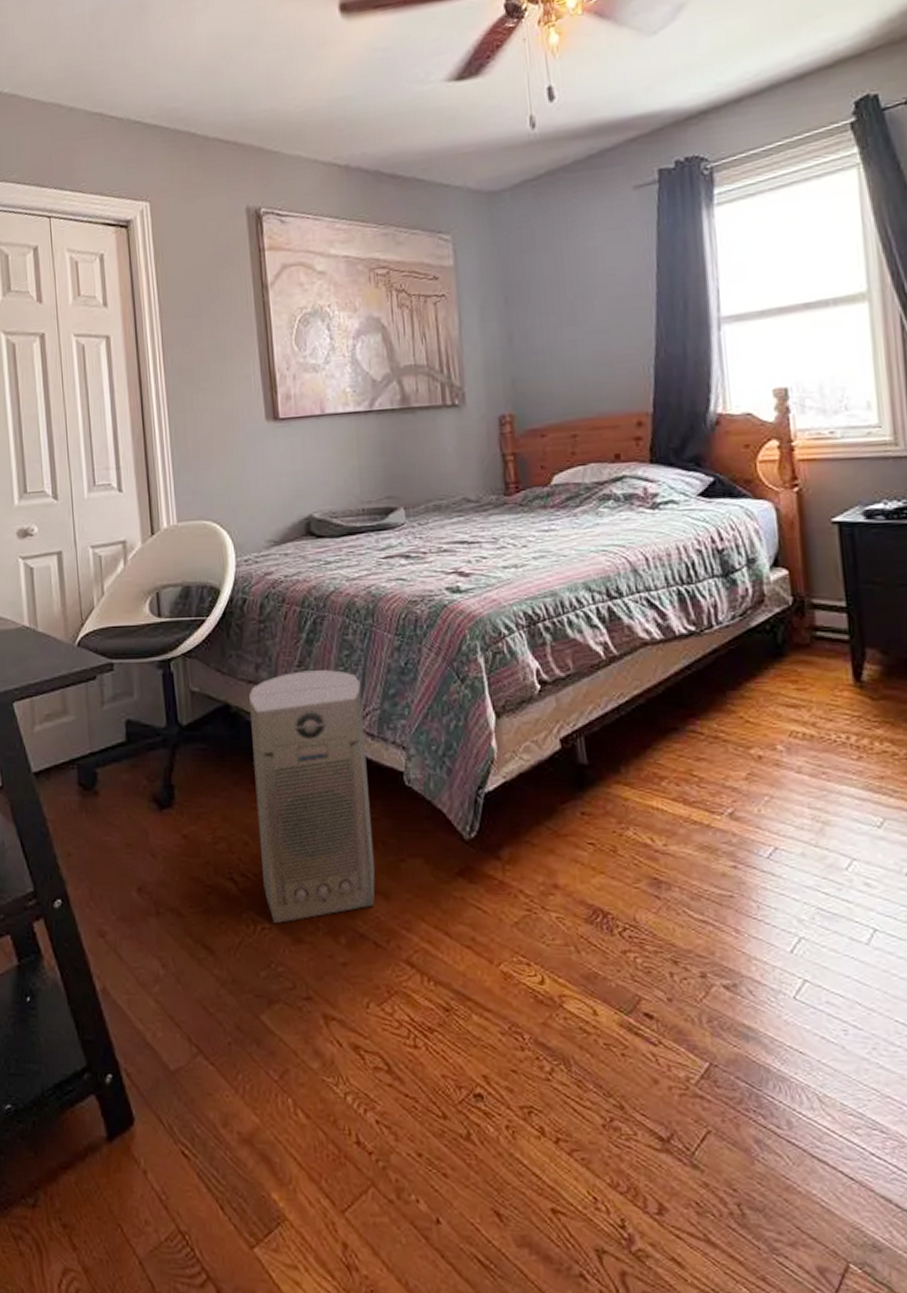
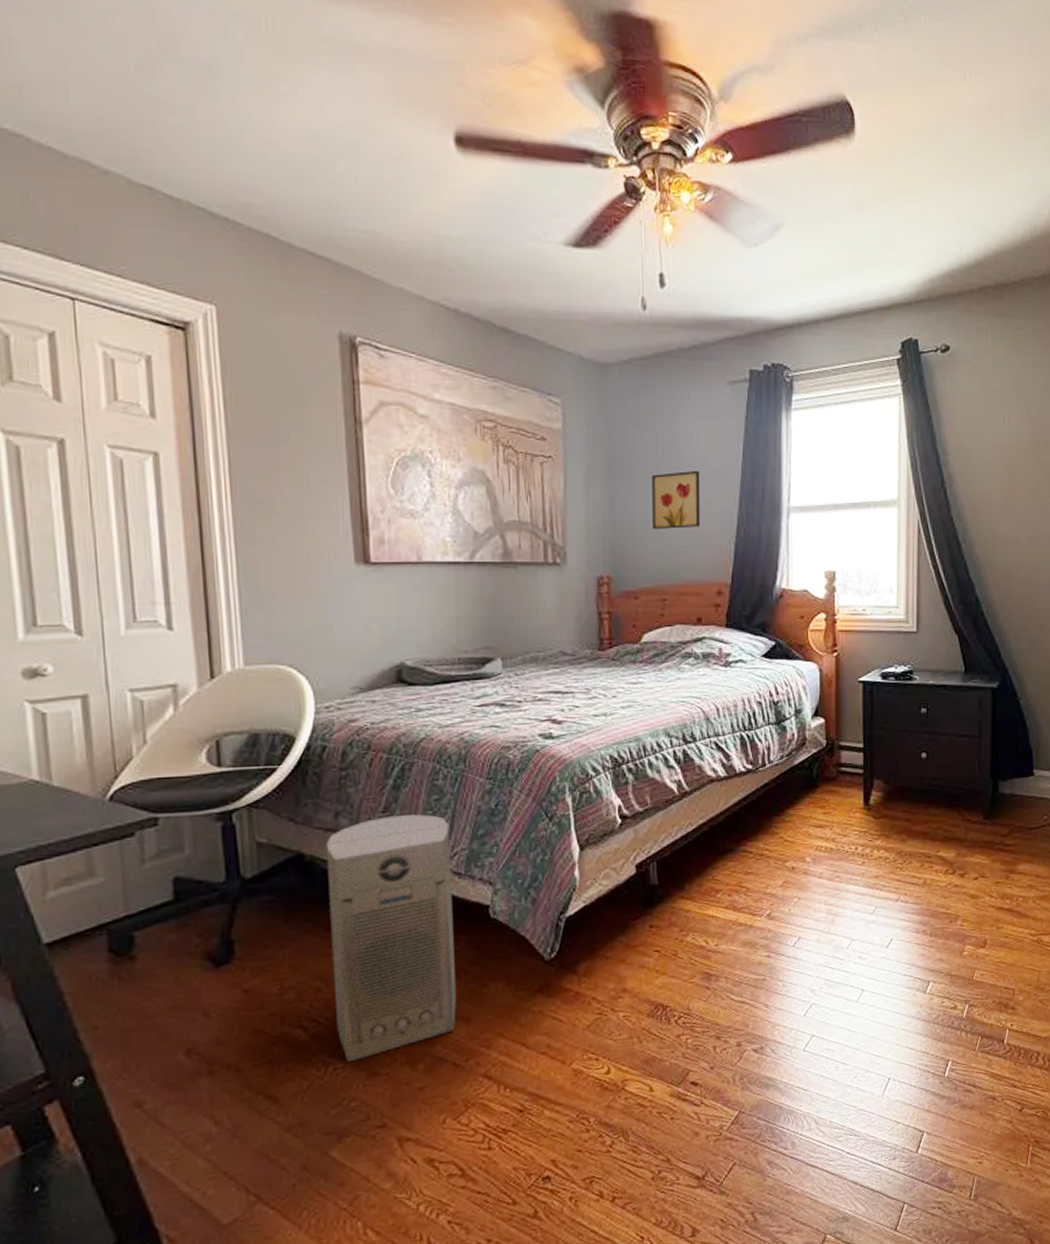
wall art: none [552,289,612,360] -> present [652,470,701,530]

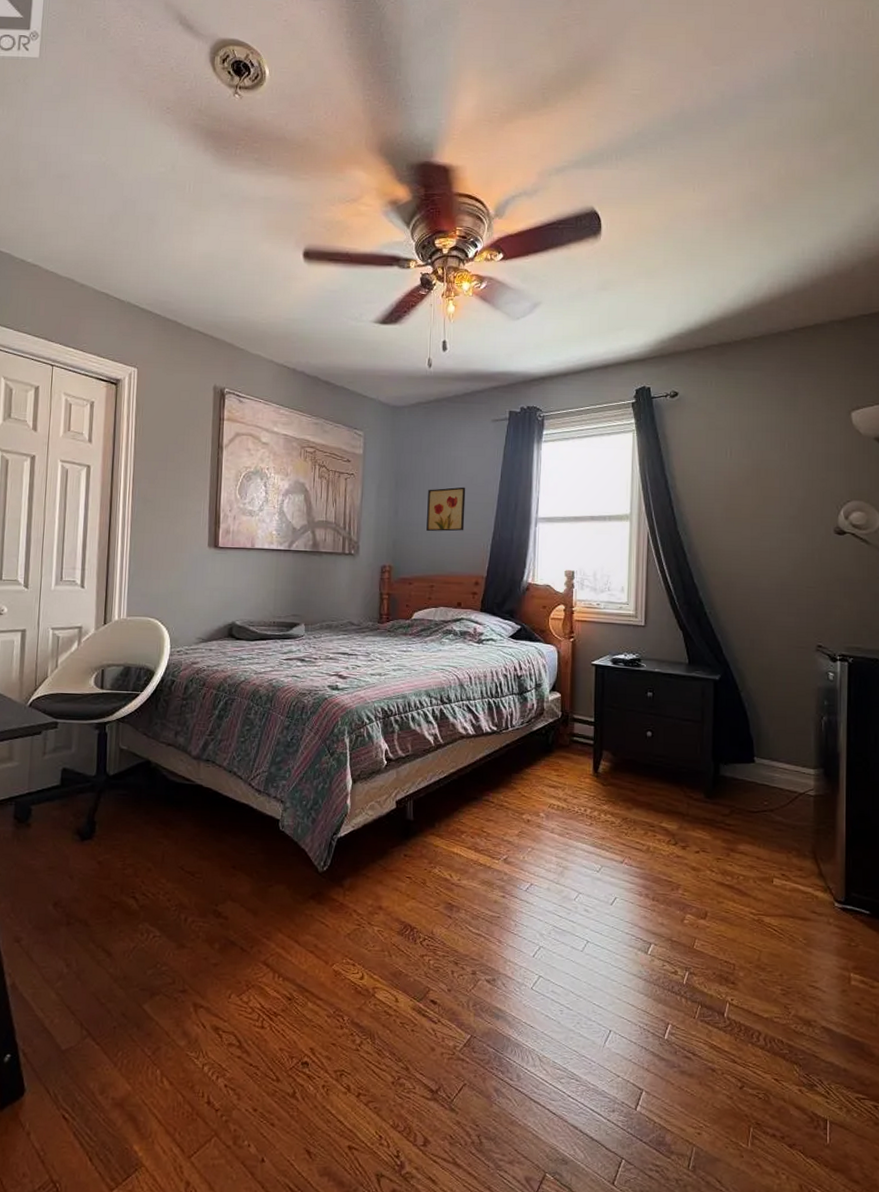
air purifier: present [325,814,457,1062] -> none [159,739,256,932]

